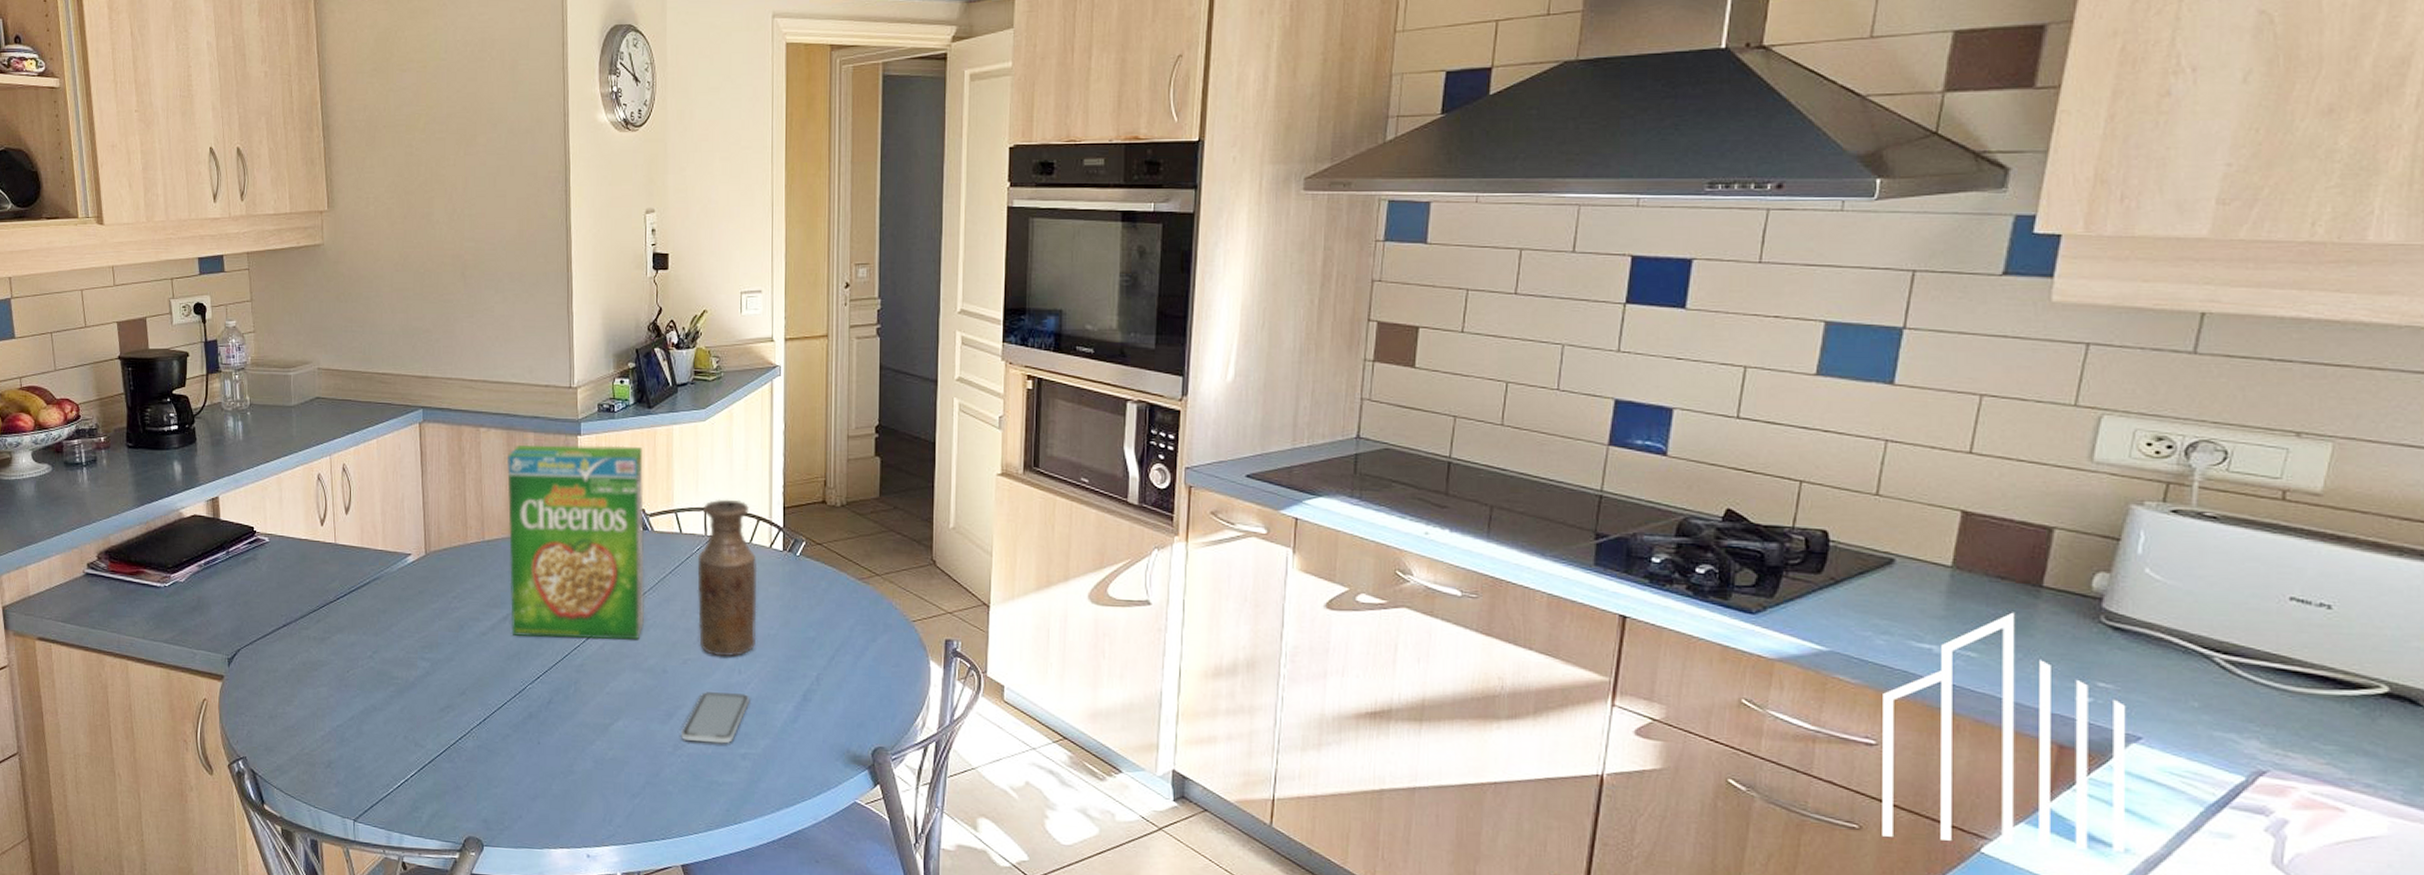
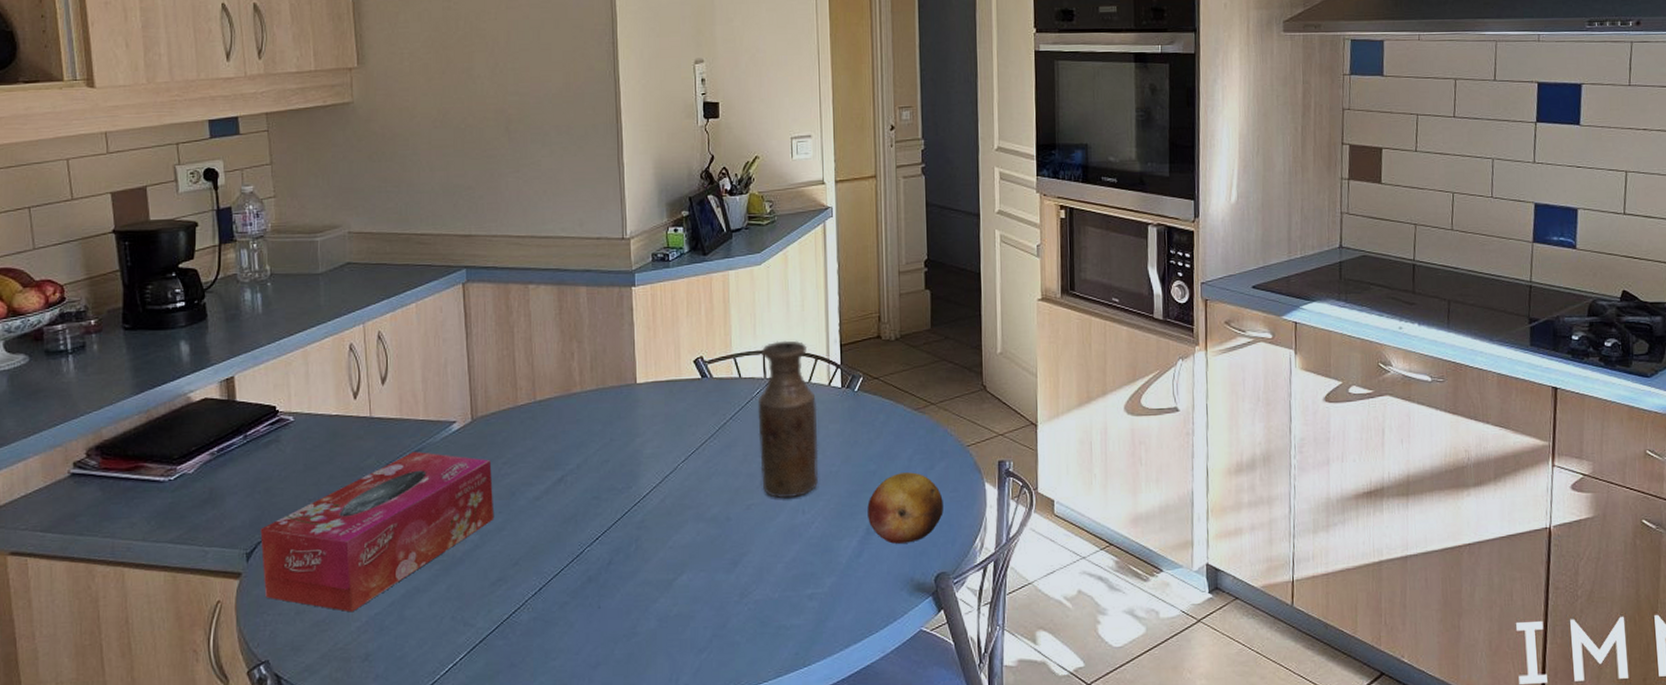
tissue box: none [240,579,444,722] -> present [260,452,495,613]
cereal box: present [506,445,645,640] -> none [557,294,707,497]
smartphone: present [681,692,749,744] -> none [747,534,814,587]
fruit: none [805,642,884,714] -> present [867,472,943,544]

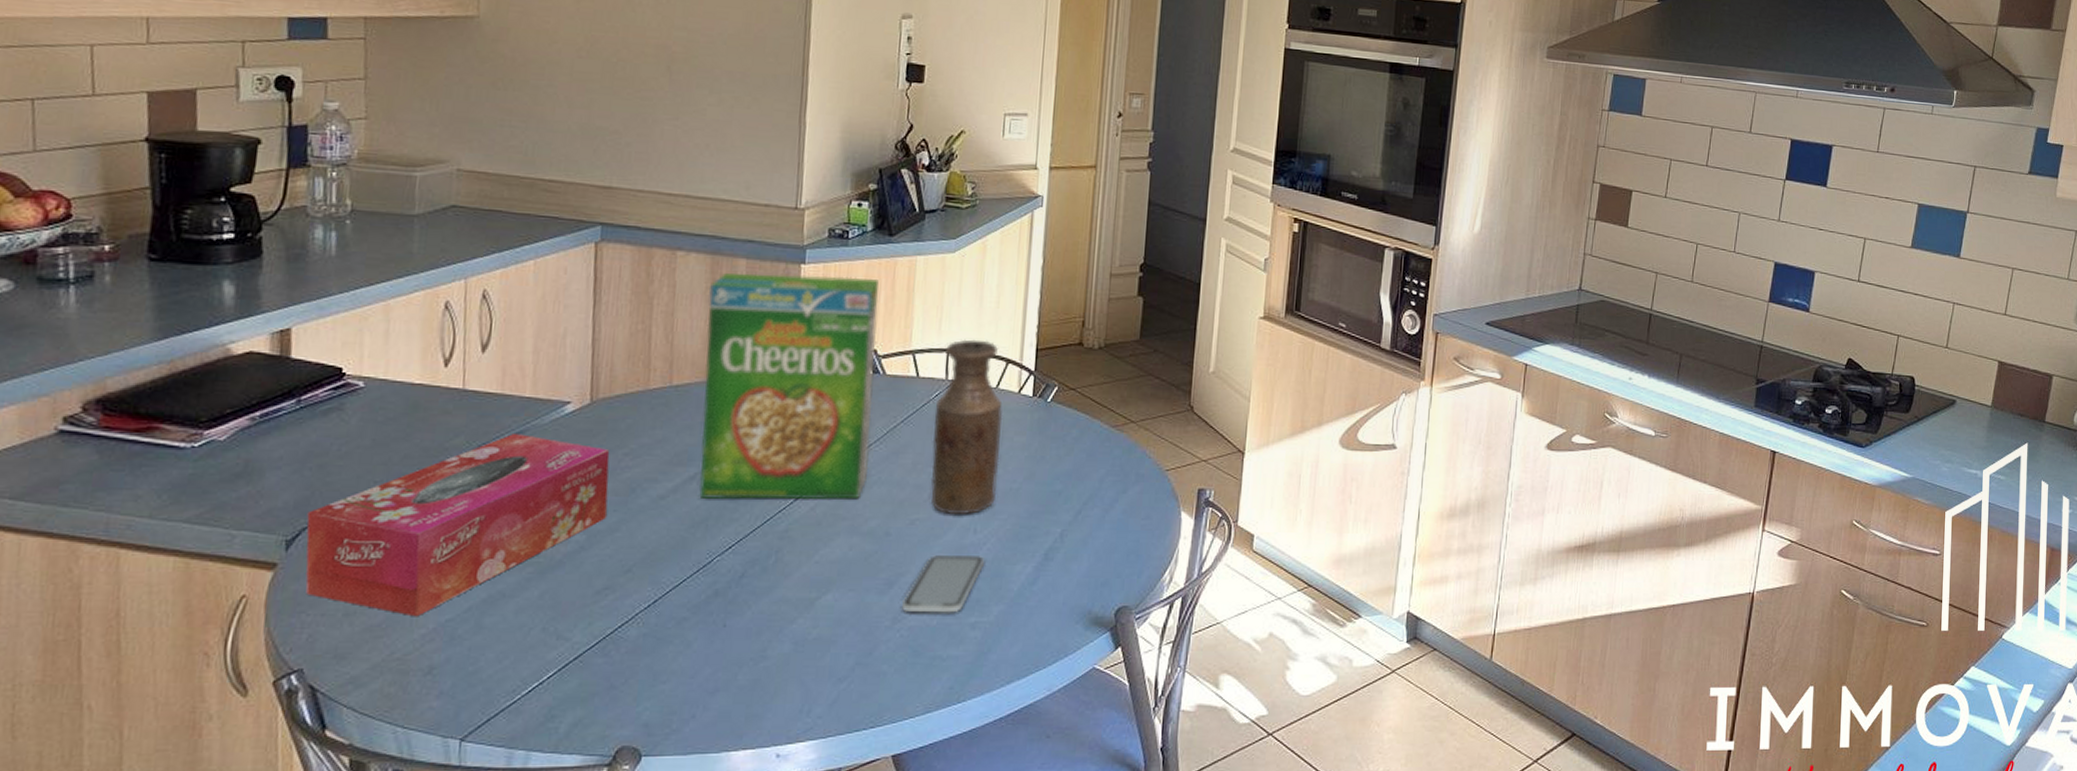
cereal box: none [557,294,707,497] -> present [699,273,879,500]
smartphone: none [747,534,814,587] -> present [902,555,984,613]
fruit: present [867,472,943,544] -> none [1047,495,1133,572]

